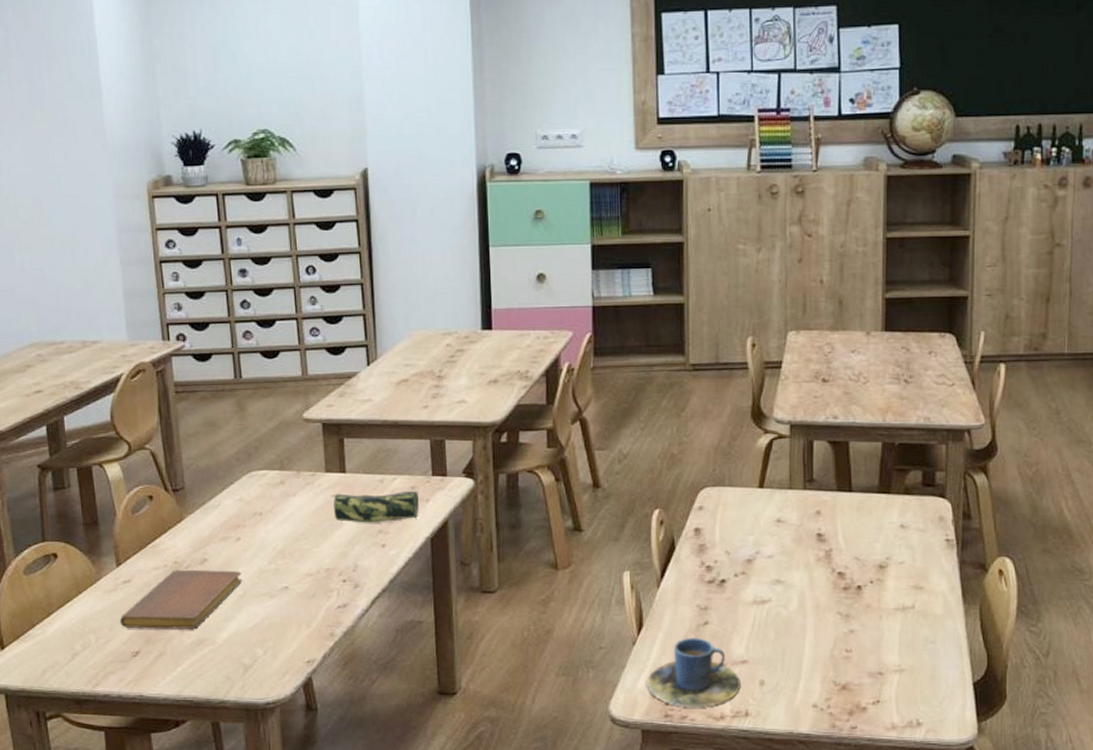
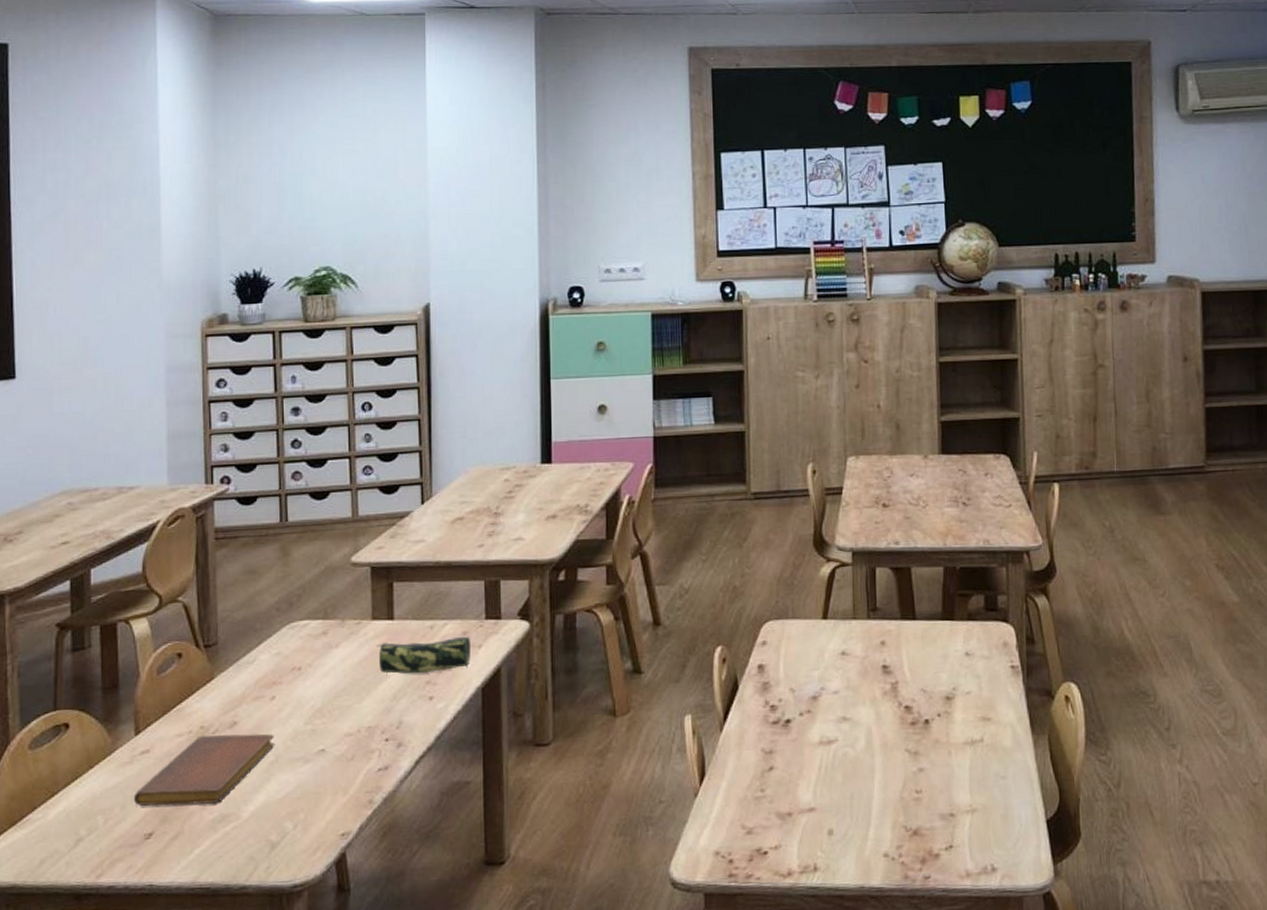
cup: present [647,637,741,708] -> none [710,785,808,865]

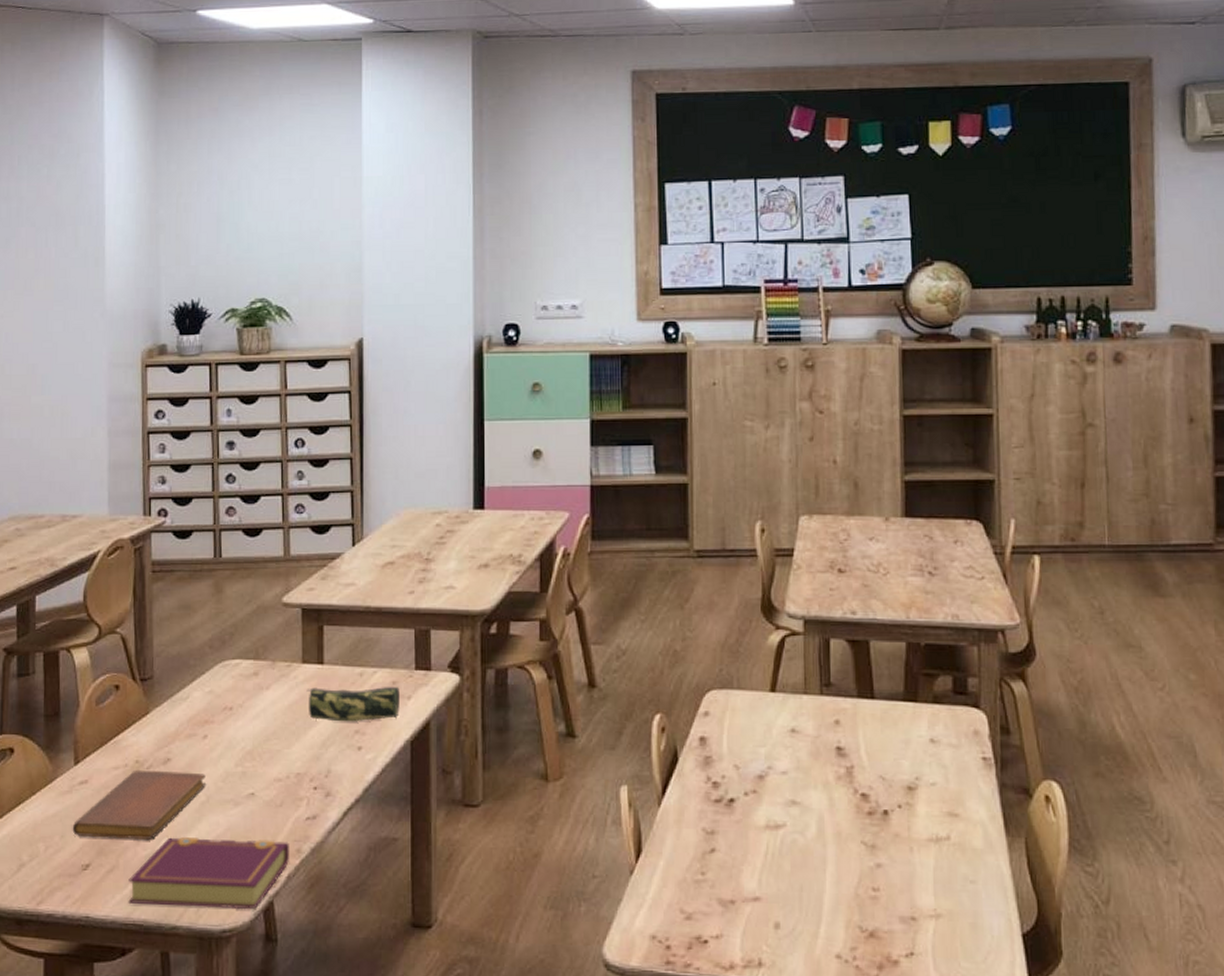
book: none [194,793,361,868] -> present [128,837,289,910]

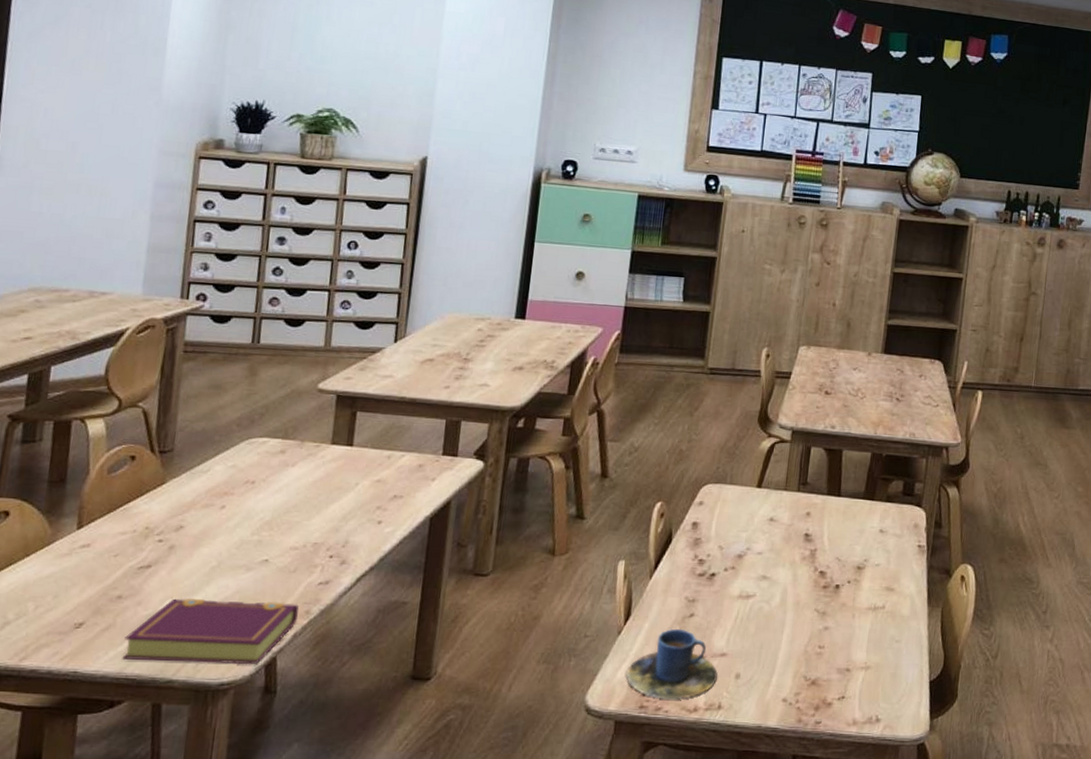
notebook: present [72,769,207,839] -> none [67,535,220,600]
pencil case: present [306,687,400,722] -> none [332,466,425,499]
cup: none [646,866,753,954] -> present [627,628,718,700]

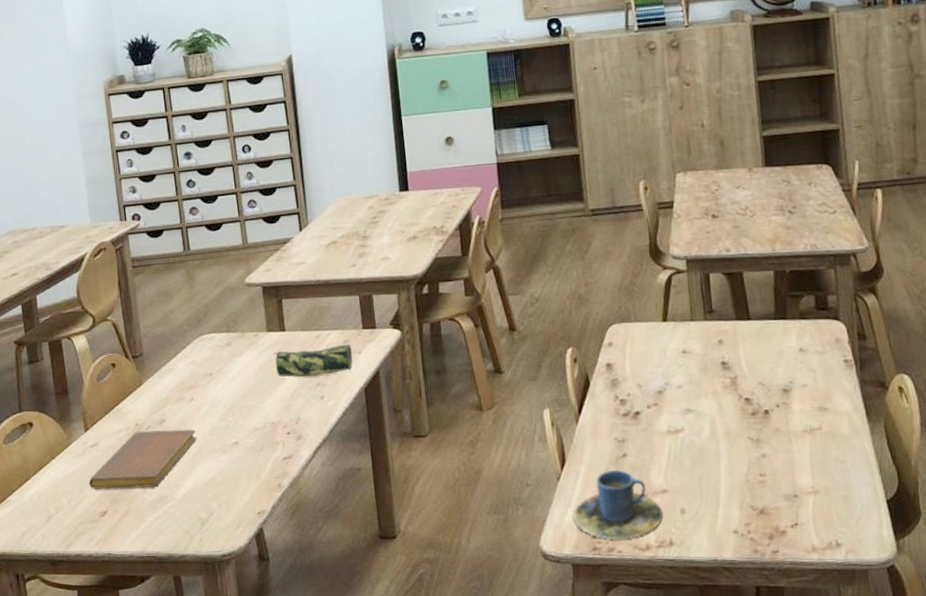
notebook: none [67,535,220,600] -> present [88,429,197,489]
book: present [122,598,299,665] -> none [140,478,273,540]
pencil case: none [332,466,425,499] -> present [273,345,353,378]

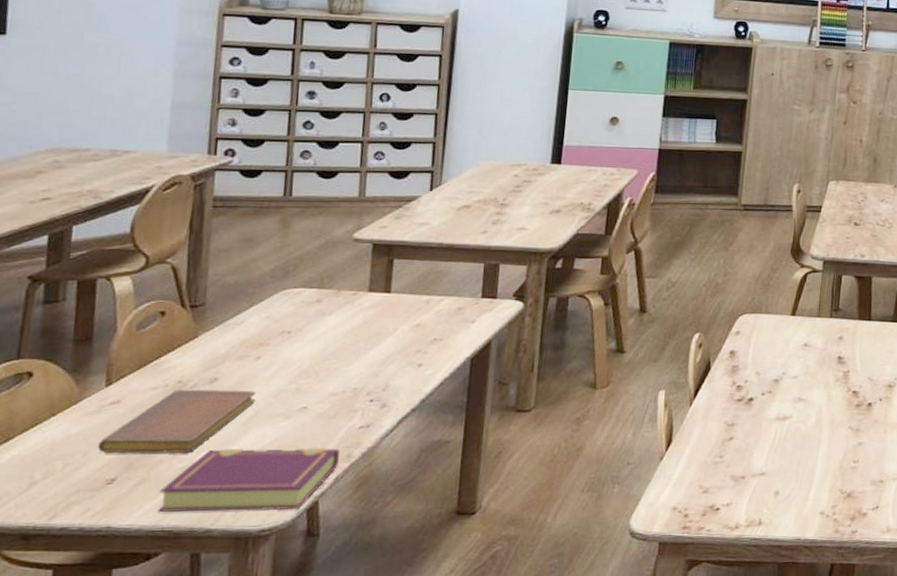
book: none [140,478,273,540] -> present [157,447,340,512]
pencil case: present [273,345,353,378] -> none [370,313,465,343]
cup: present [574,470,663,540] -> none [669,452,757,519]

